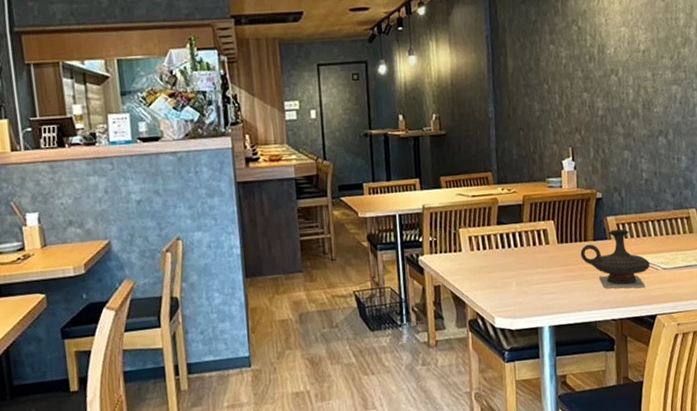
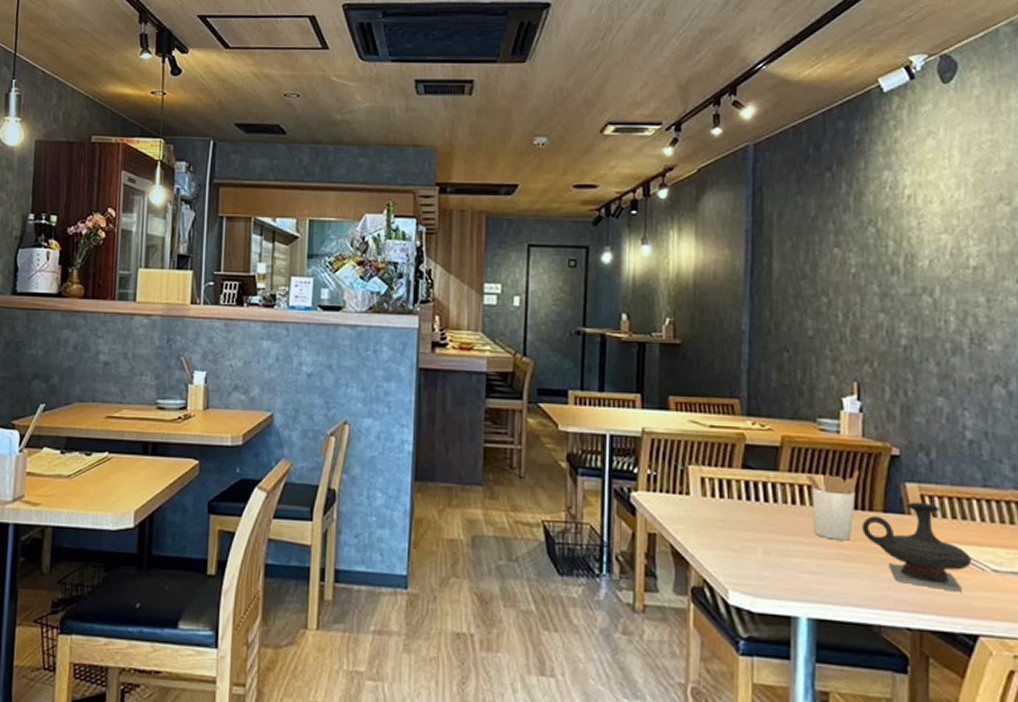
utensil holder: none [540,213,576,267] -> present [805,470,859,541]

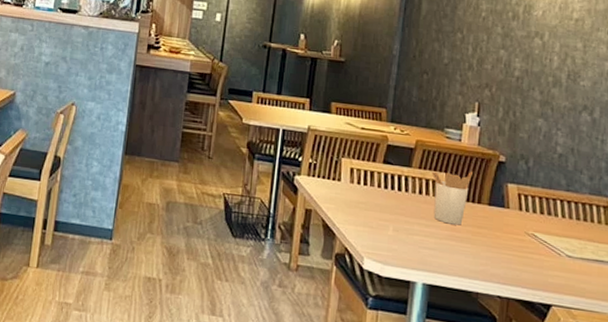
teapot: present [862,502,971,592] -> none [471,198,552,271]

